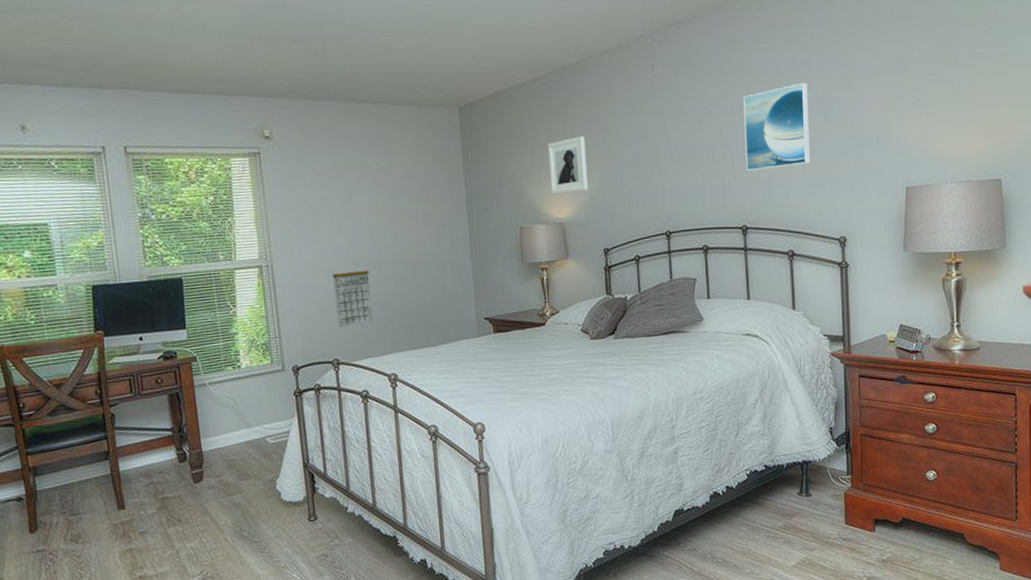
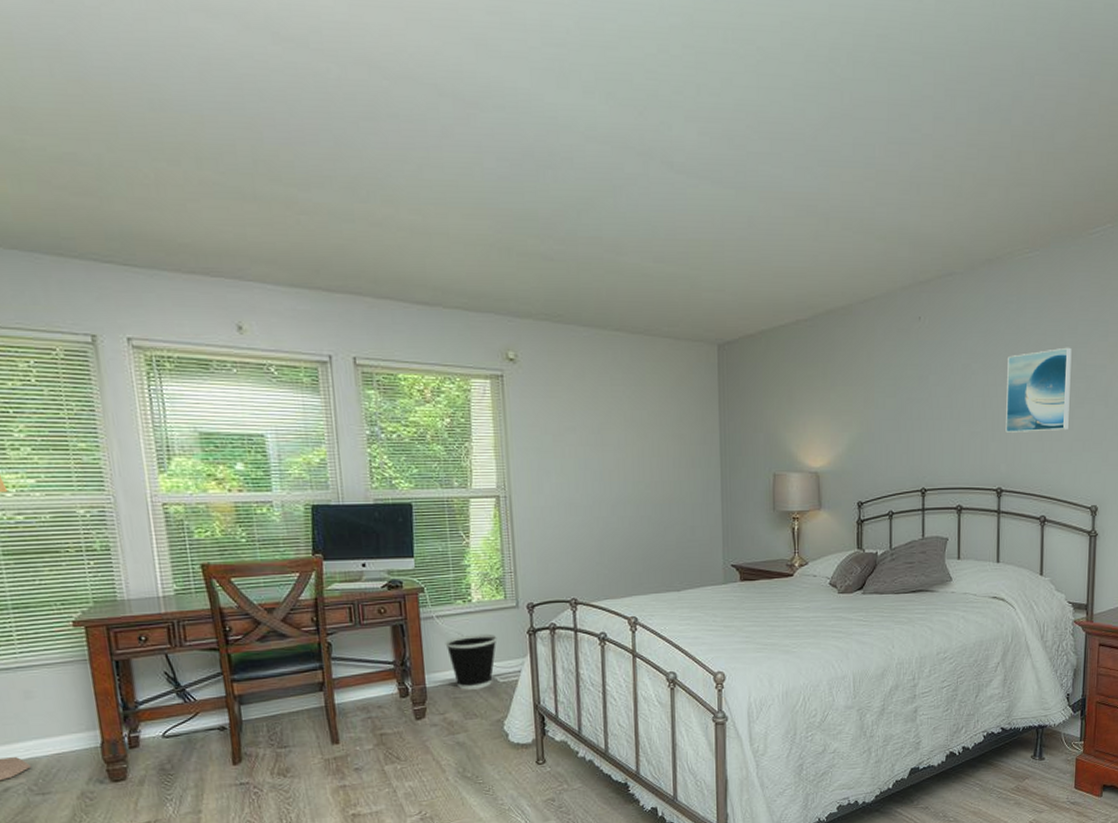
wastebasket: none [218,397,266,453] -> present [445,633,497,690]
calendar: present [333,270,374,327] -> none [575,507,616,565]
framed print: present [548,135,588,195] -> none [808,383,846,443]

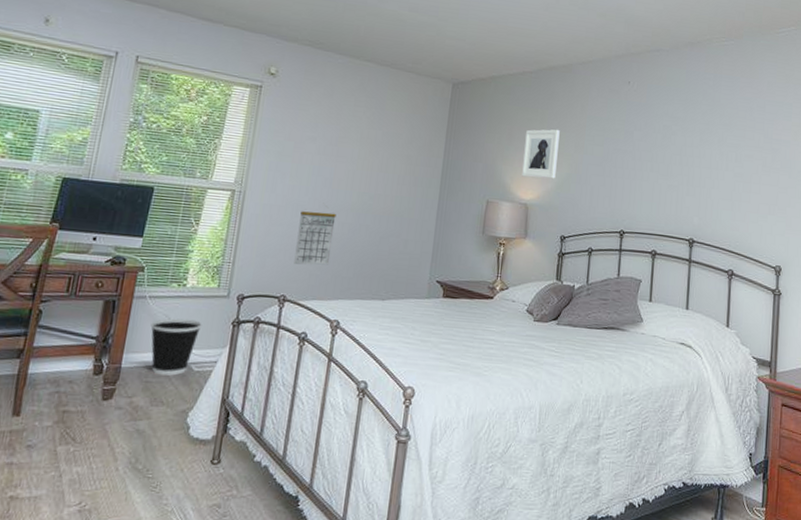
calendar: none [575,507,616,565] -> present [294,211,336,266]
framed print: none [808,383,846,443] -> present [522,129,560,179]
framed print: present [1005,347,1072,434] -> none [699,122,760,194]

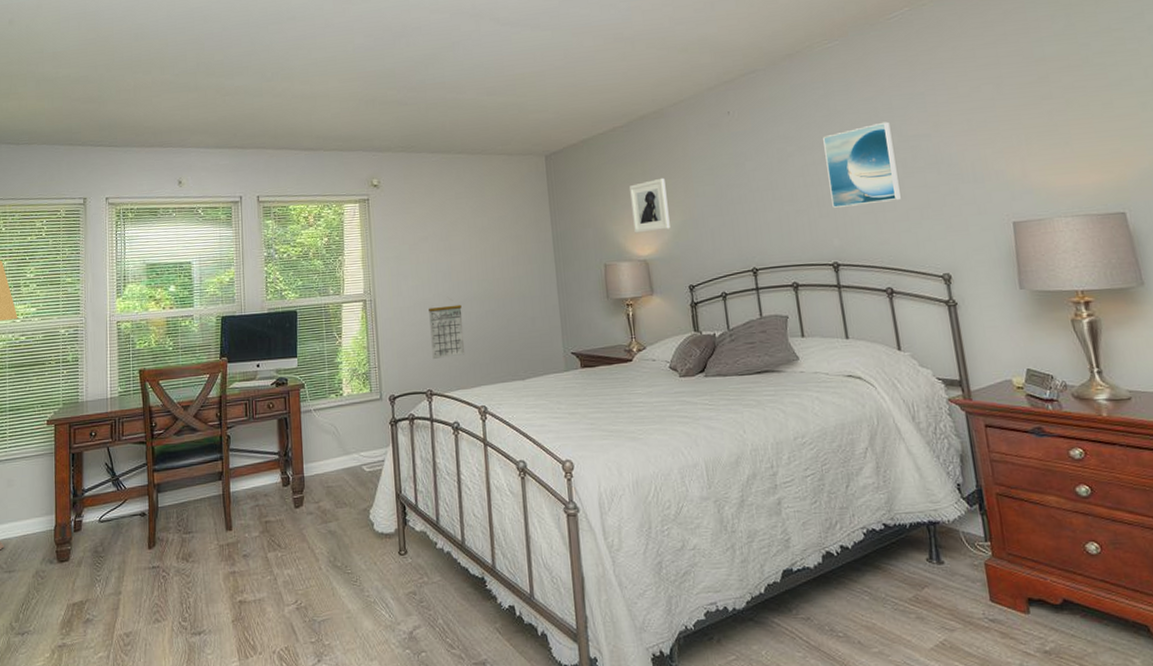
wastebasket: present [150,318,202,376] -> none [320,425,364,479]
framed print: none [699,122,760,194] -> present [823,121,901,209]

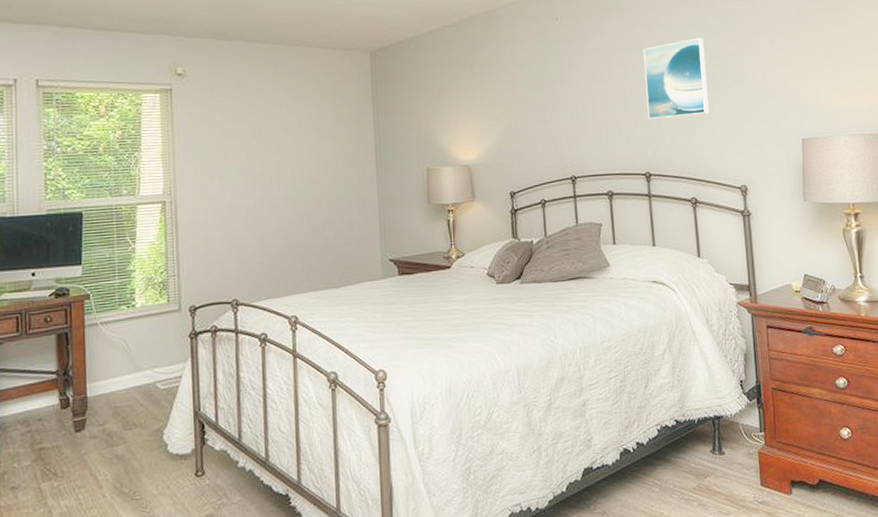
calendar: present [429,304,466,359] -> none [237,208,276,266]
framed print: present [630,177,670,233] -> none [456,81,495,138]

